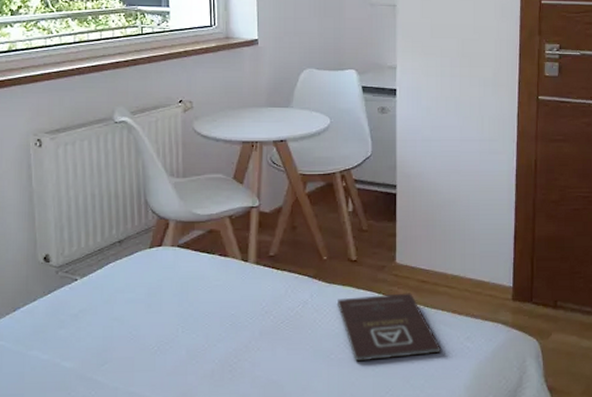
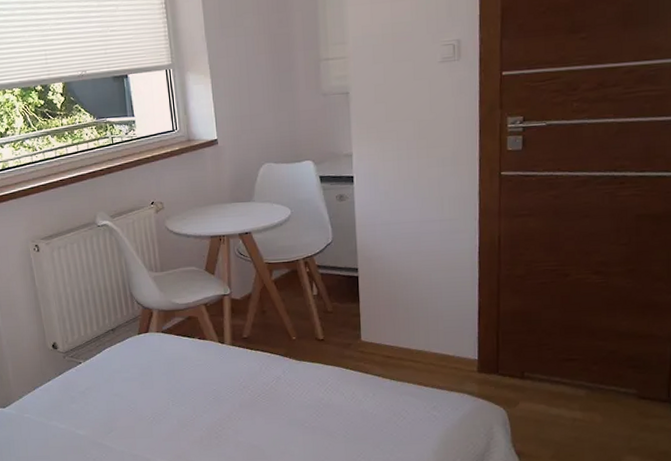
book: present [336,293,441,362] -> none [307,367,408,429]

